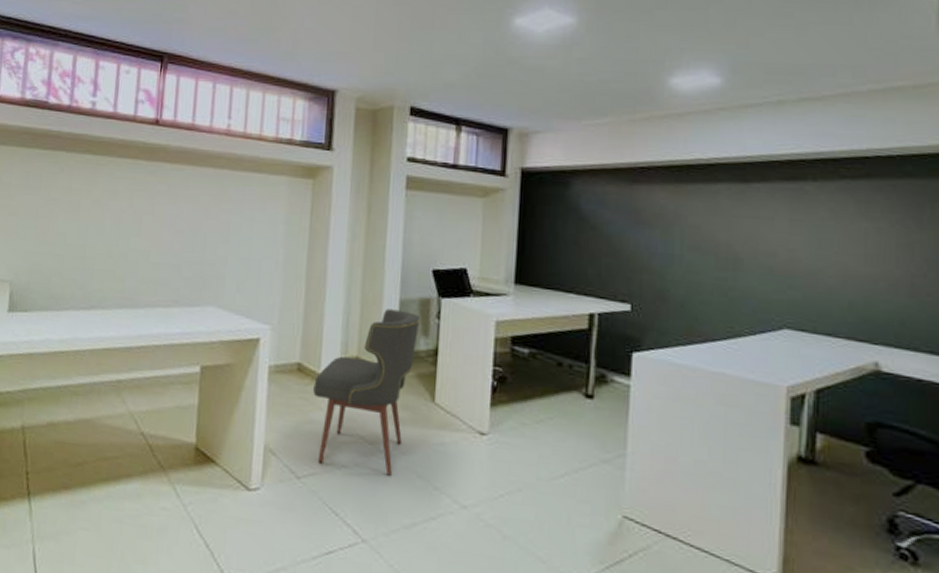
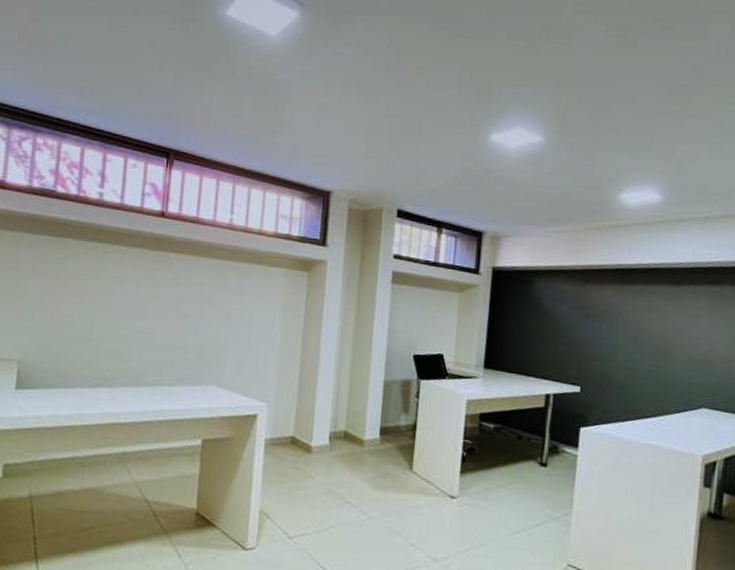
chair: present [313,308,421,476] -> none [305,389,402,535]

